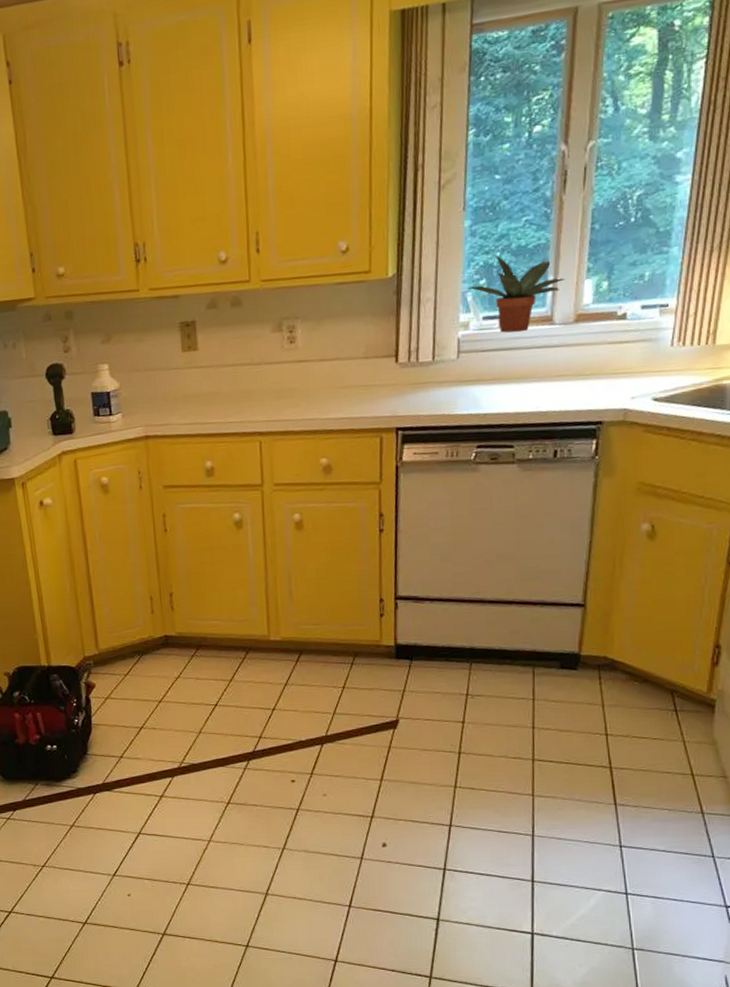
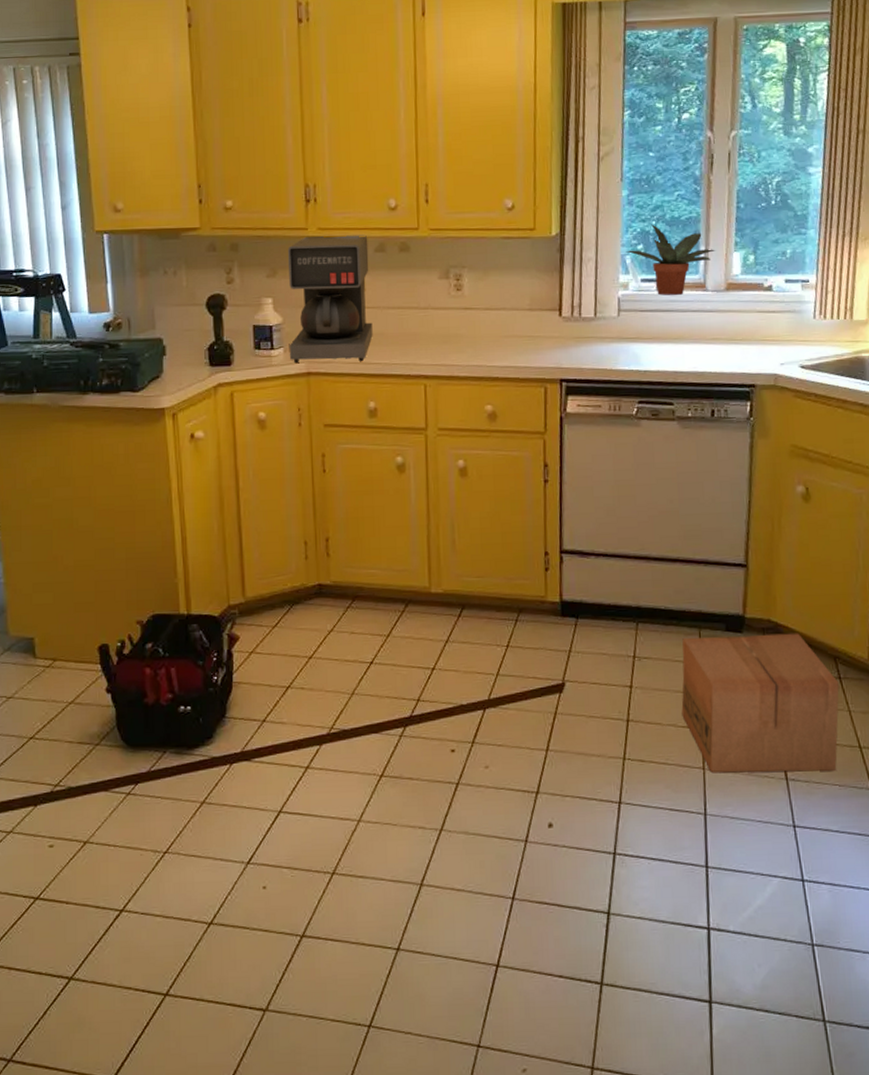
coffee maker: none [120,292,208,427] -> present [287,234,373,363]
cardboard box: none [513,668,674,799] -> present [681,633,839,773]

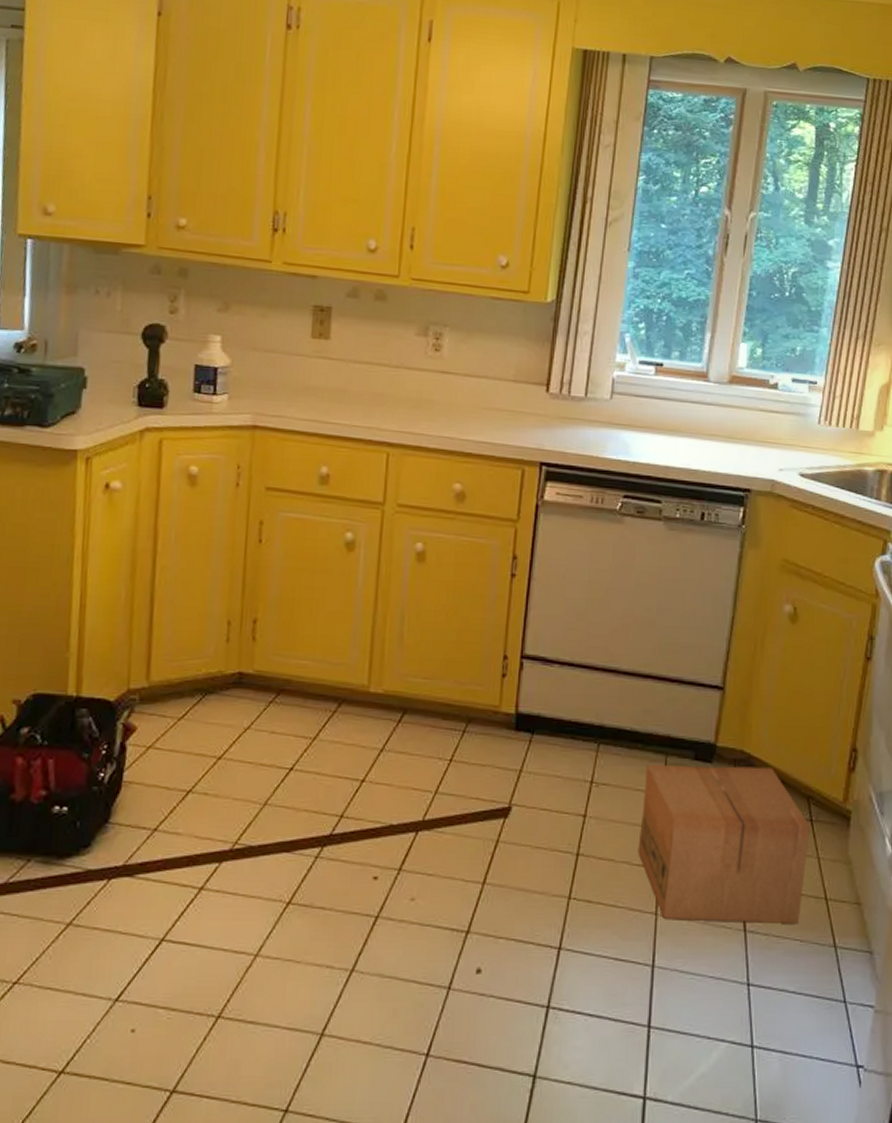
coffee maker: present [287,234,373,363] -> none [235,269,340,420]
potted plant: present [626,224,716,296] -> none [626,302,723,384]

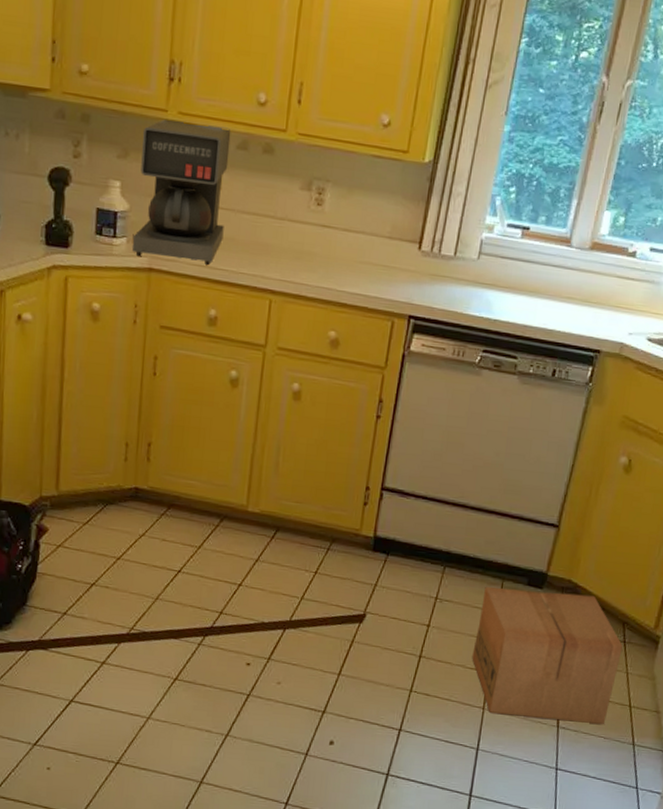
coffee maker: none [235,269,340,420] -> present [133,119,231,266]

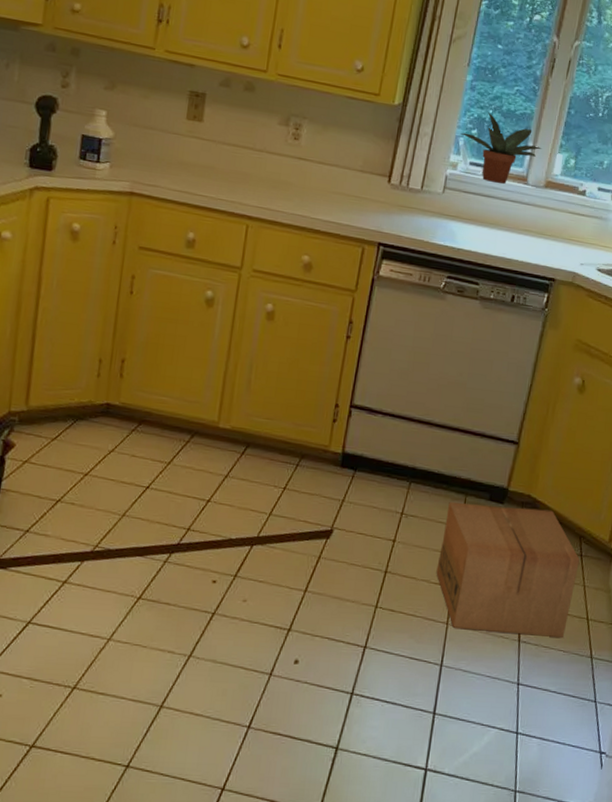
coffee maker: present [133,119,231,266] -> none [115,56,215,192]
potted plant: none [497,167,588,248] -> present [460,112,542,185]

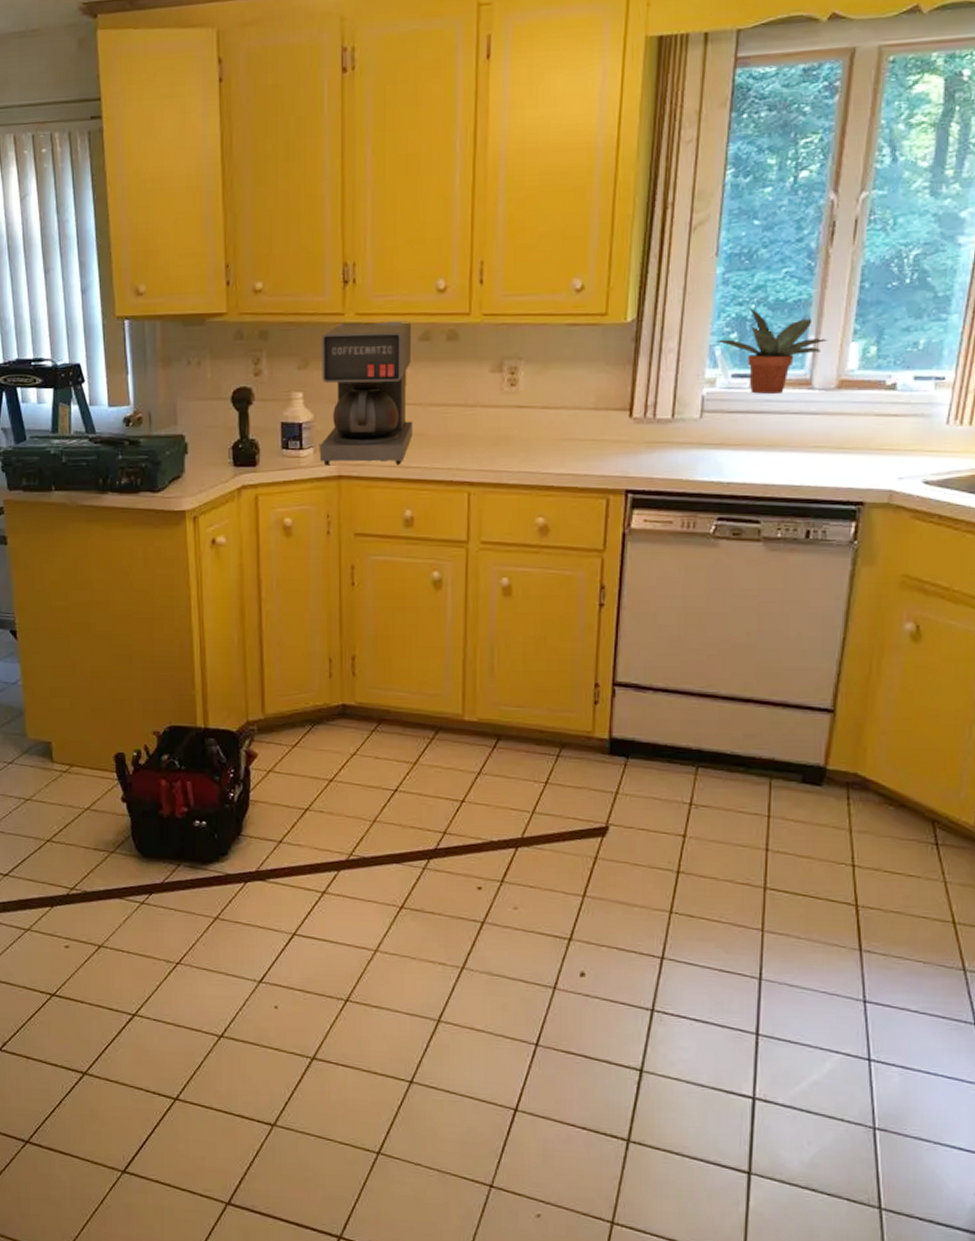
coffee maker: none [115,56,215,192] -> present [320,321,413,466]
cardboard box: present [436,501,580,638] -> none [742,786,935,946]

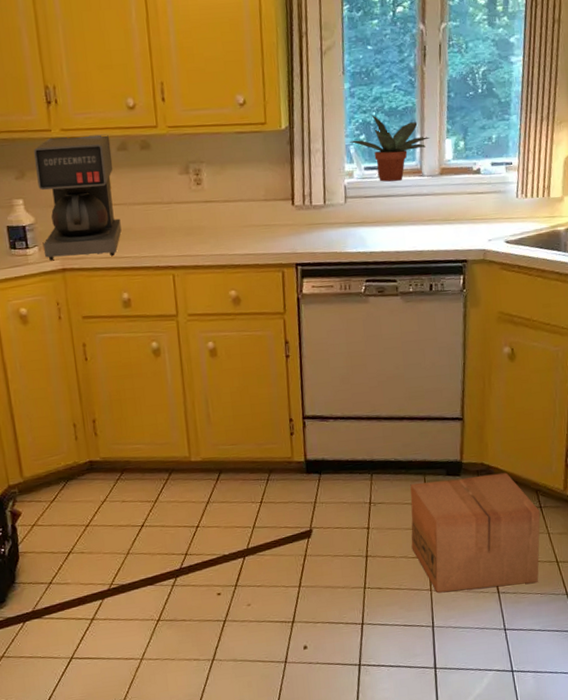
cardboard box: none [742,786,935,946] -> present [410,472,540,593]

